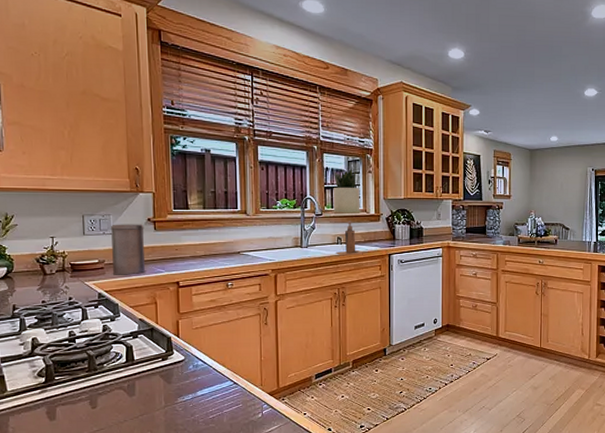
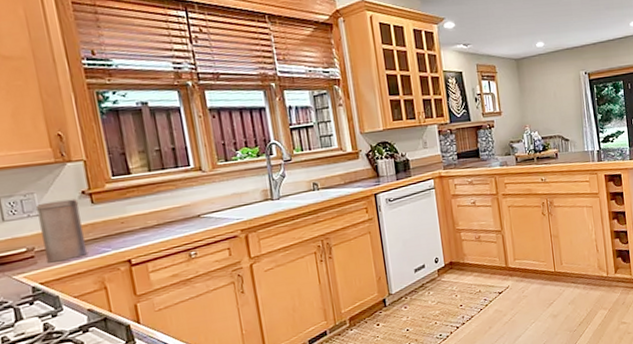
planter: present [331,168,363,214] -> none [297,103,338,157]
soap dispenser: present [336,220,363,256] -> none [313,162,345,204]

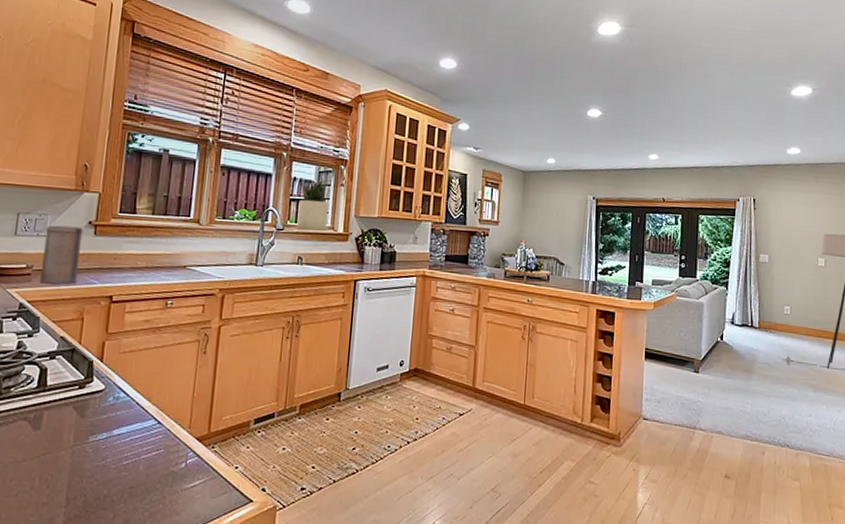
planter: none [297,103,338,157] -> present [294,179,330,231]

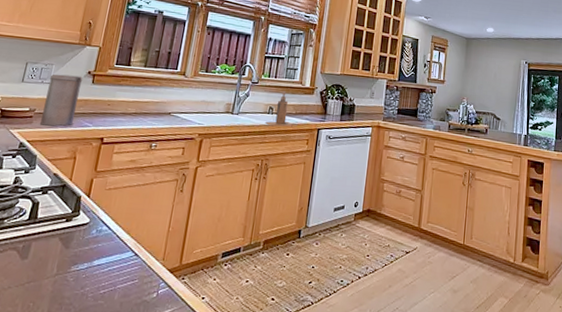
planter: present [294,179,330,231] -> none [267,40,299,85]
soap dispenser: none [295,238,326,279] -> present [265,91,293,127]

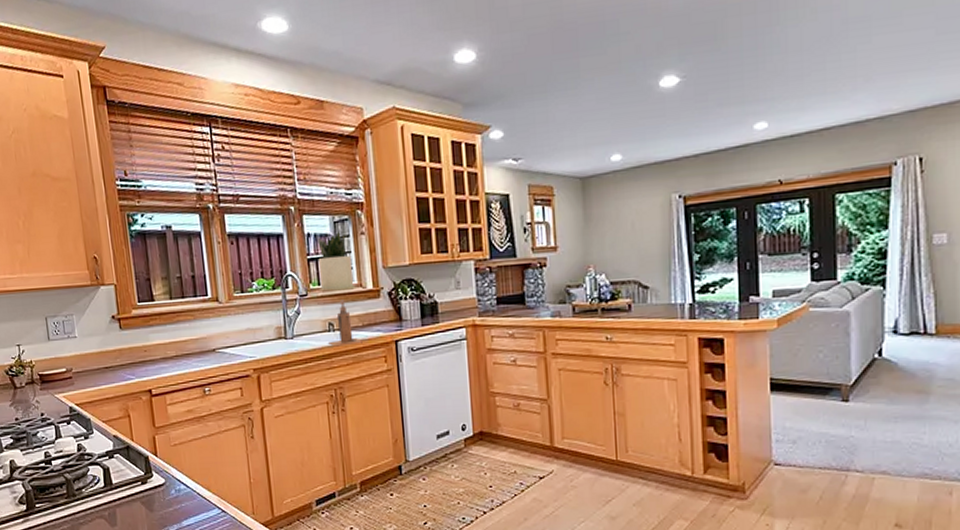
canister: present [39,74,83,127] -> none [74,323,116,386]
planter: none [267,40,299,85] -> present [316,230,357,292]

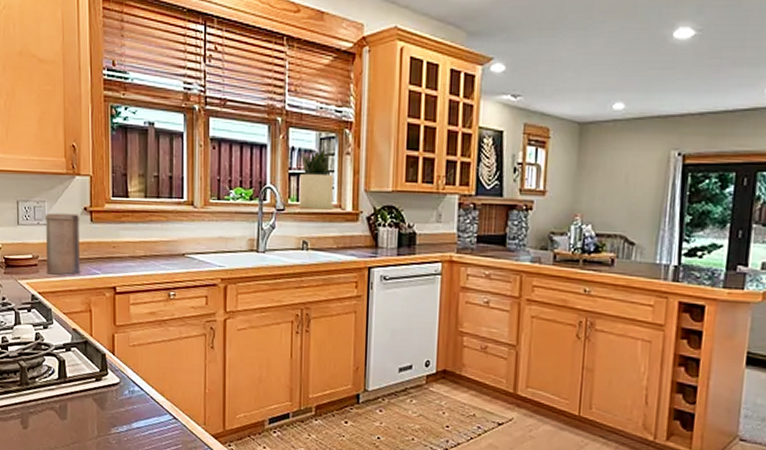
canister: none [74,323,116,386] -> present [45,212,81,276]
soap dispenser: present [328,299,362,347] -> none [300,219,335,267]

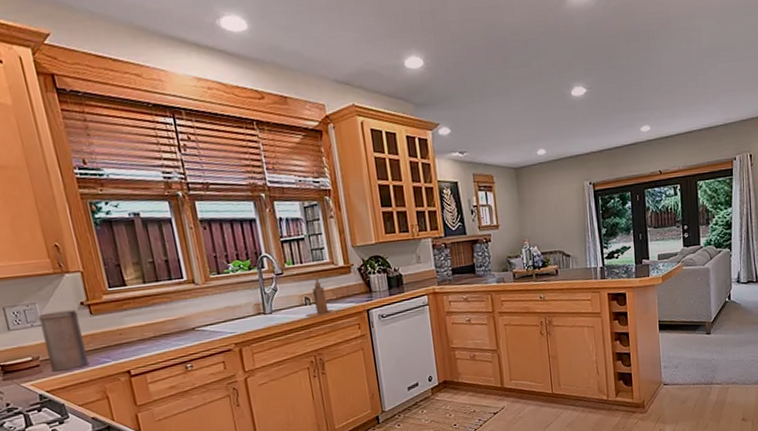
planter: present [296,148,337,210] -> none [287,215,330,271]
soap dispenser: none [300,219,335,267] -> present [306,276,337,319]

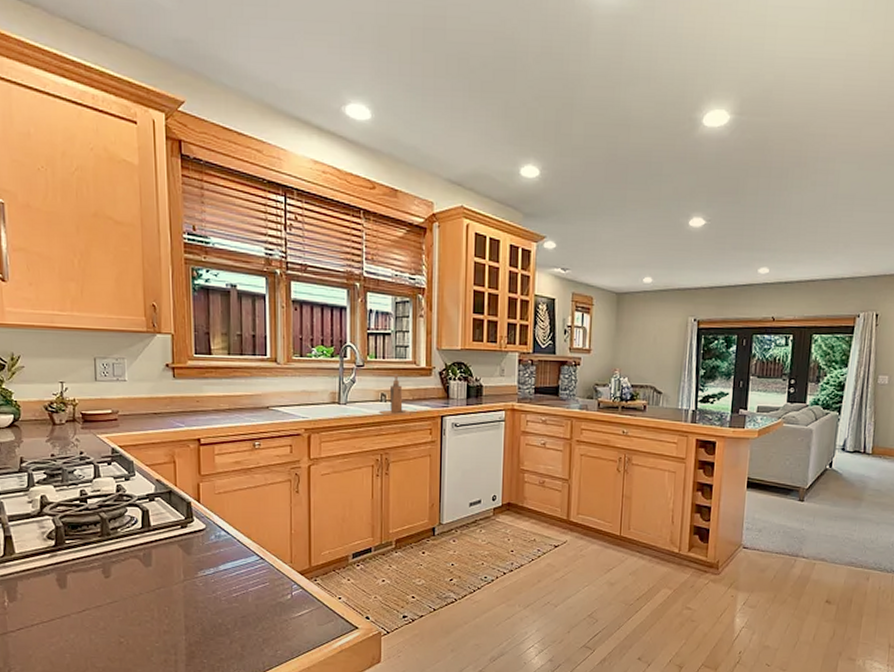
canister: present [37,309,90,373] -> none [124,369,164,430]

